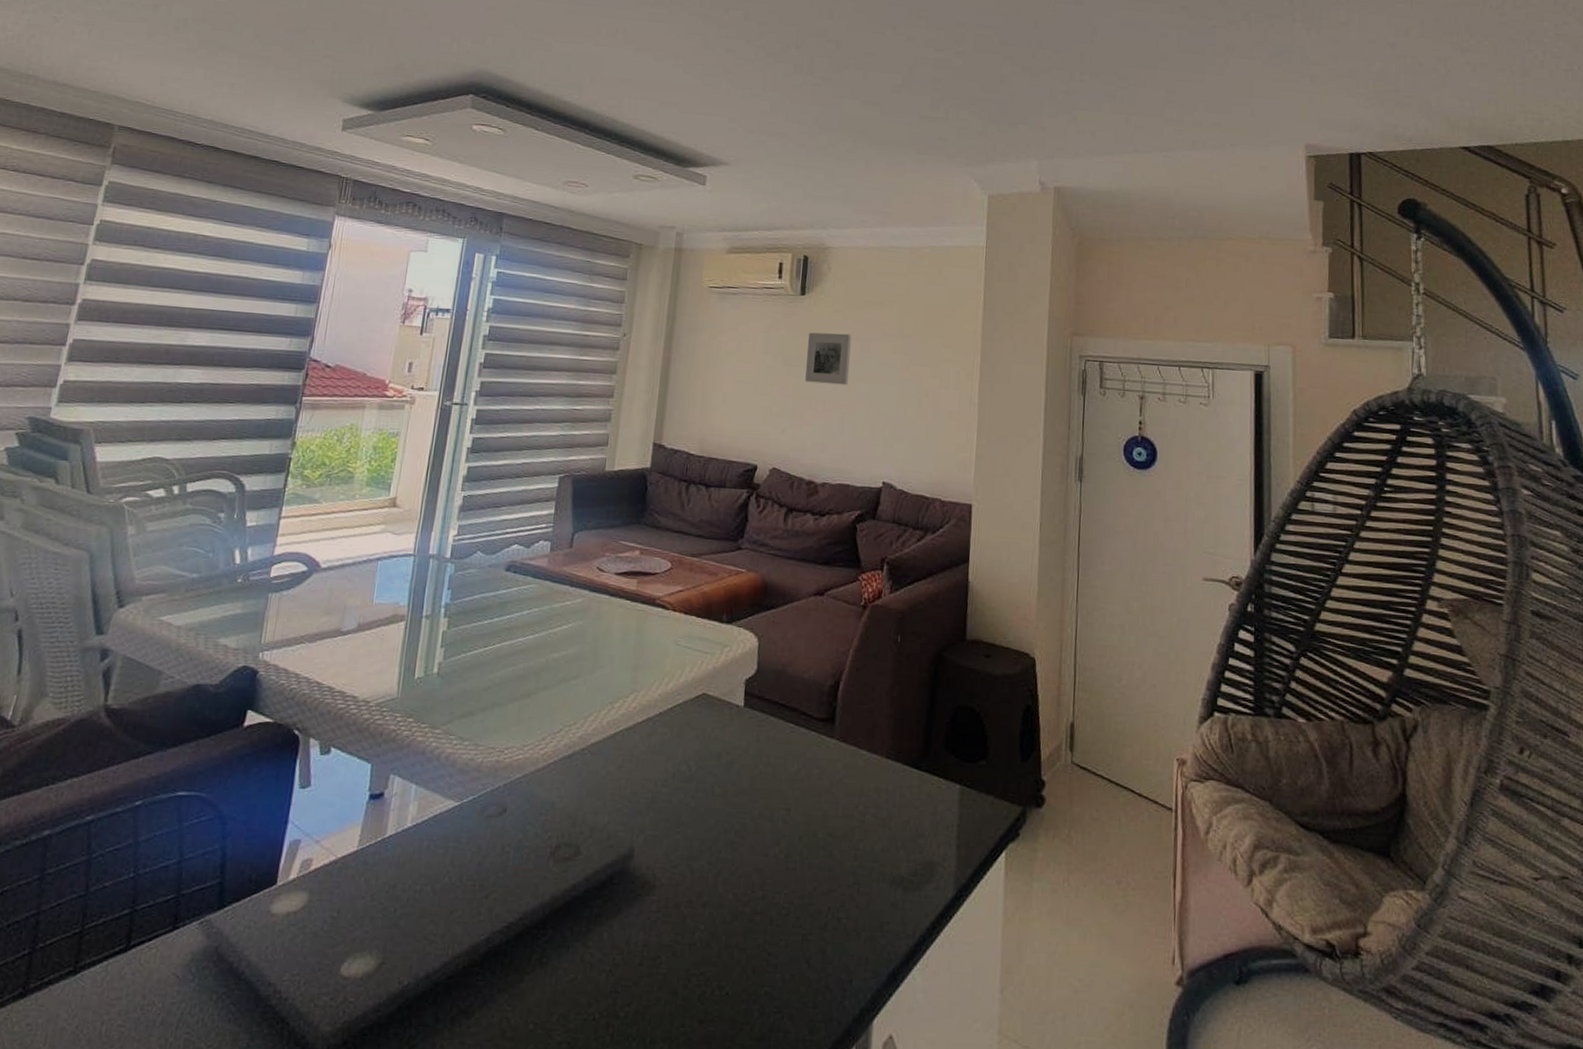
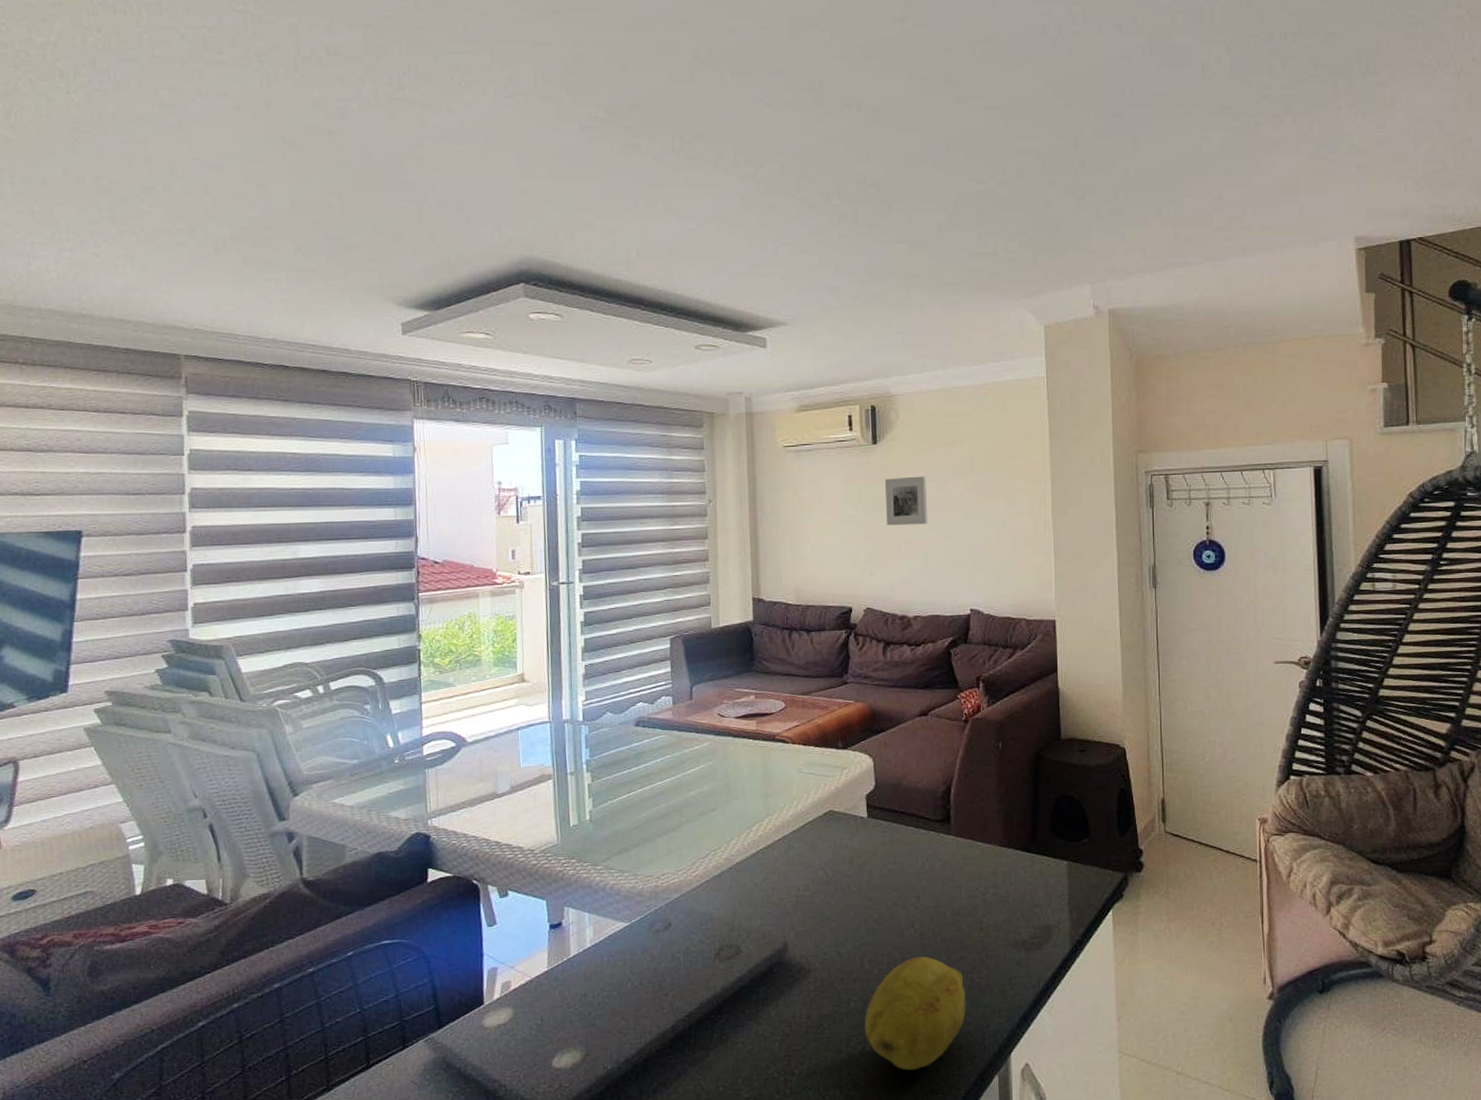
fruit: none [707,883,829,1029] -> present [864,957,966,1071]

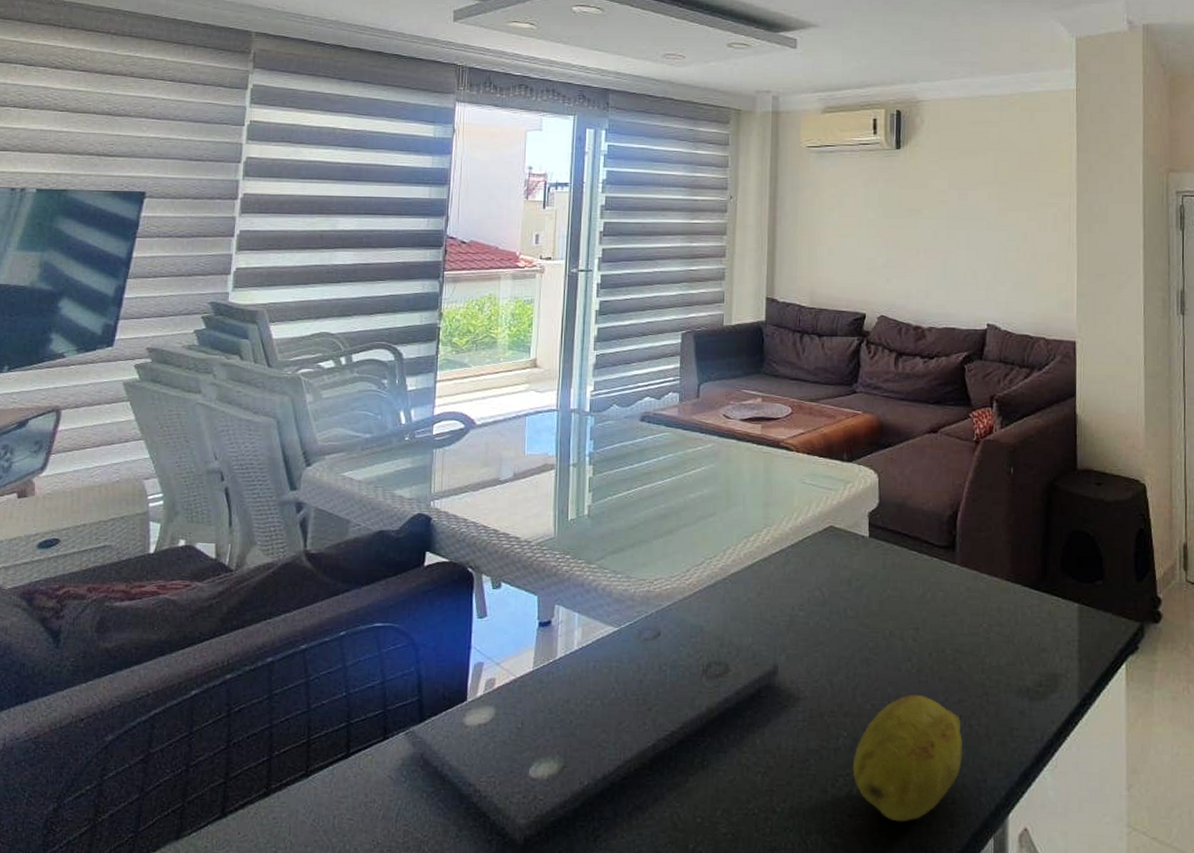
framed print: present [884,476,928,526] -> none [905,183,949,234]

